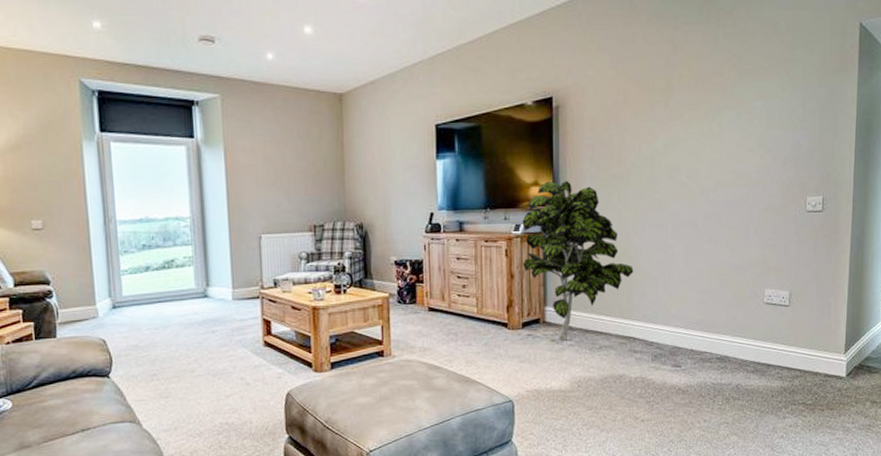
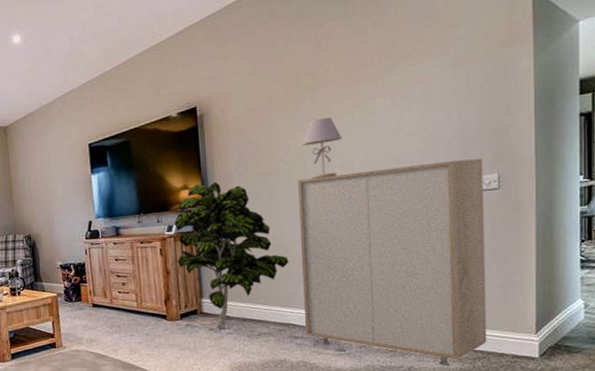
storage cabinet: none [646,179,811,384] -> present [298,158,487,366]
table lamp: none [654,124,691,187] -> present [303,117,343,180]

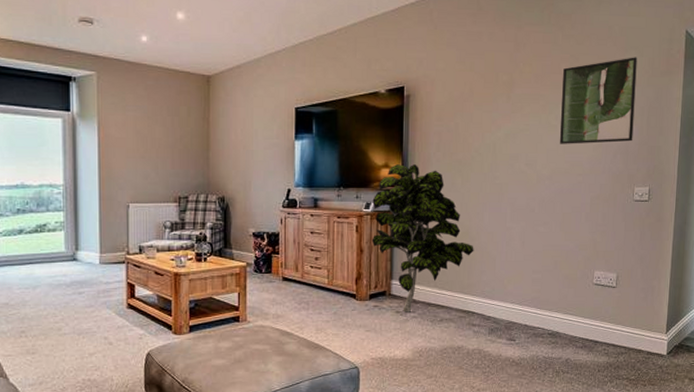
storage cabinet: present [298,158,487,366] -> none [483,170,639,359]
table lamp: present [303,117,343,180] -> none [496,116,530,173]
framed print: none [376,31,472,141] -> present [560,57,638,144]

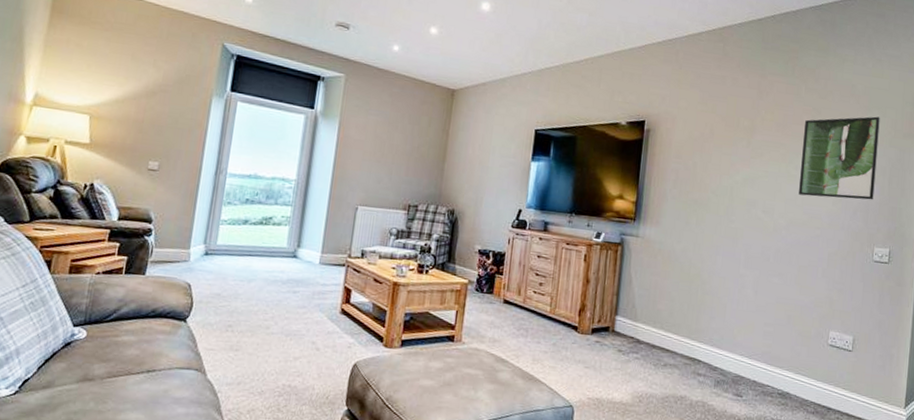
indoor plant: present [371,164,474,312] -> none [599,196,705,353]

